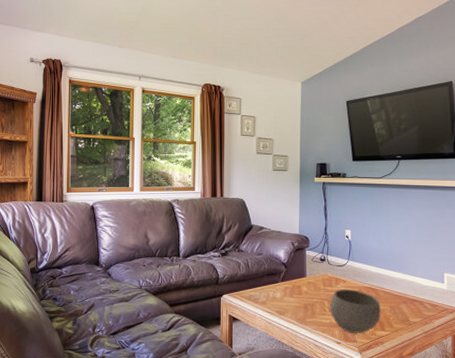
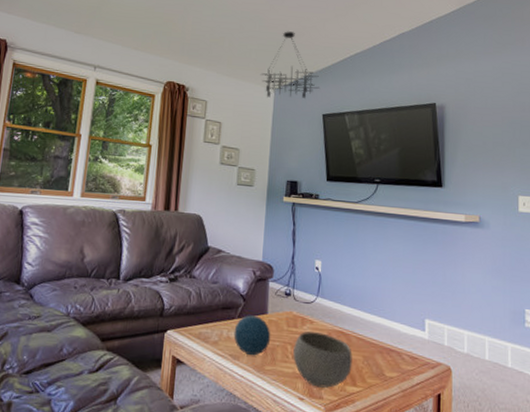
decorative orb: none [278,279,310,311] -> present [233,315,271,356]
chandelier: none [287,26,343,90] -> present [260,31,321,98]

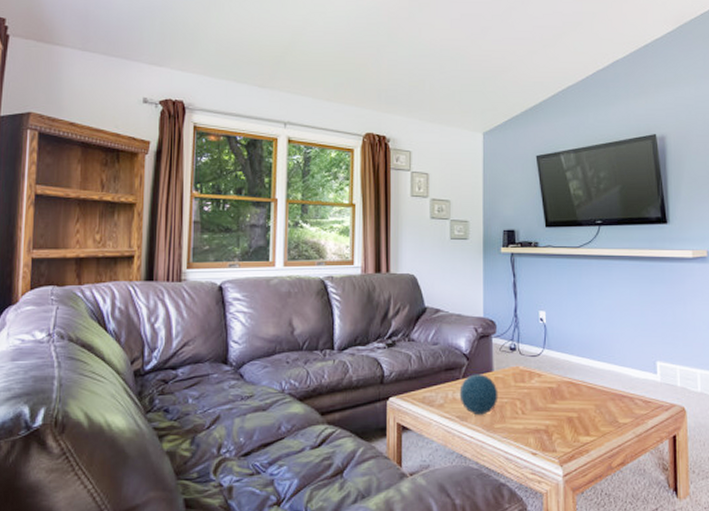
chandelier: present [260,31,321,98] -> none [466,68,532,142]
bowl: present [293,331,352,388] -> none [523,385,584,441]

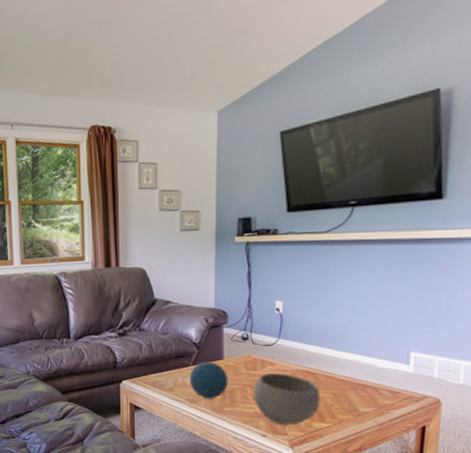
bowl: none [523,385,584,441] -> present [253,373,320,425]

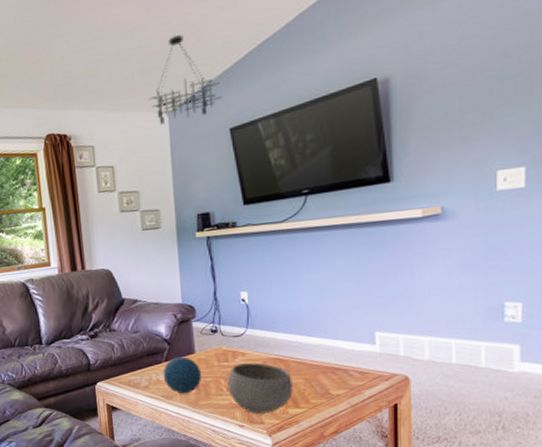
chandelier: none [198,30,277,123] -> present [148,35,224,125]

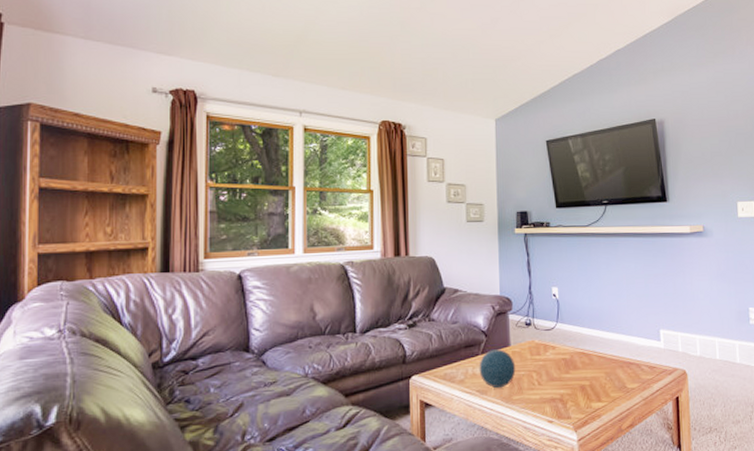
chandelier: present [148,35,224,125] -> none [479,56,542,128]
bowl: present [227,362,293,414] -> none [539,356,596,408]

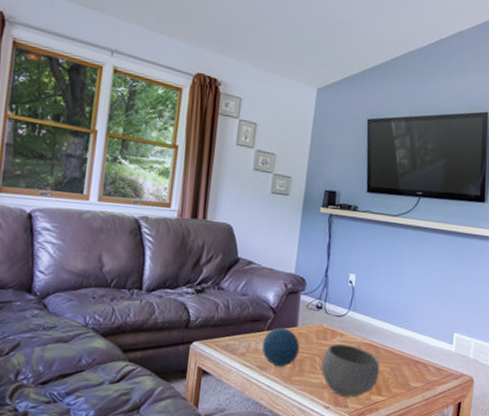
bowl: none [539,356,596,408] -> present [321,344,380,397]

